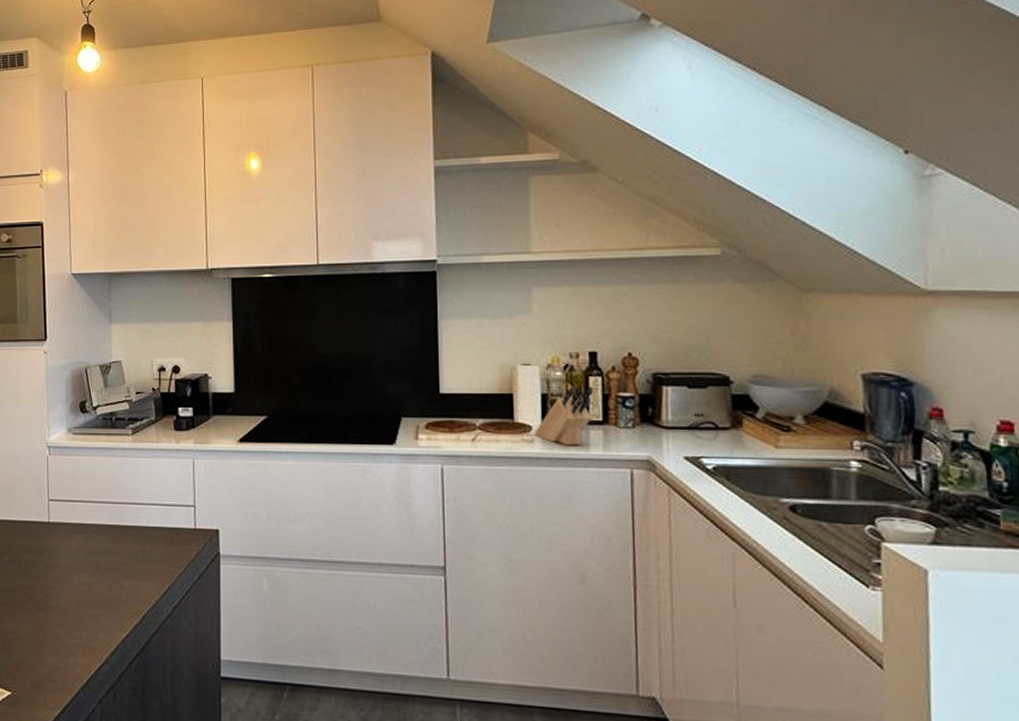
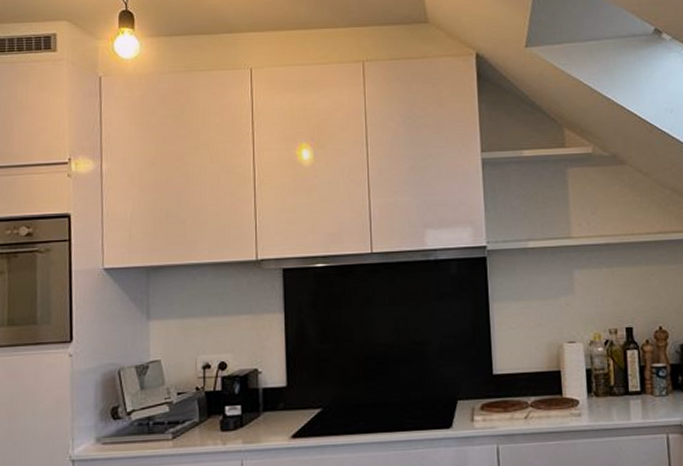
knife block: present [534,385,593,446] -> none [581,358,632,417]

